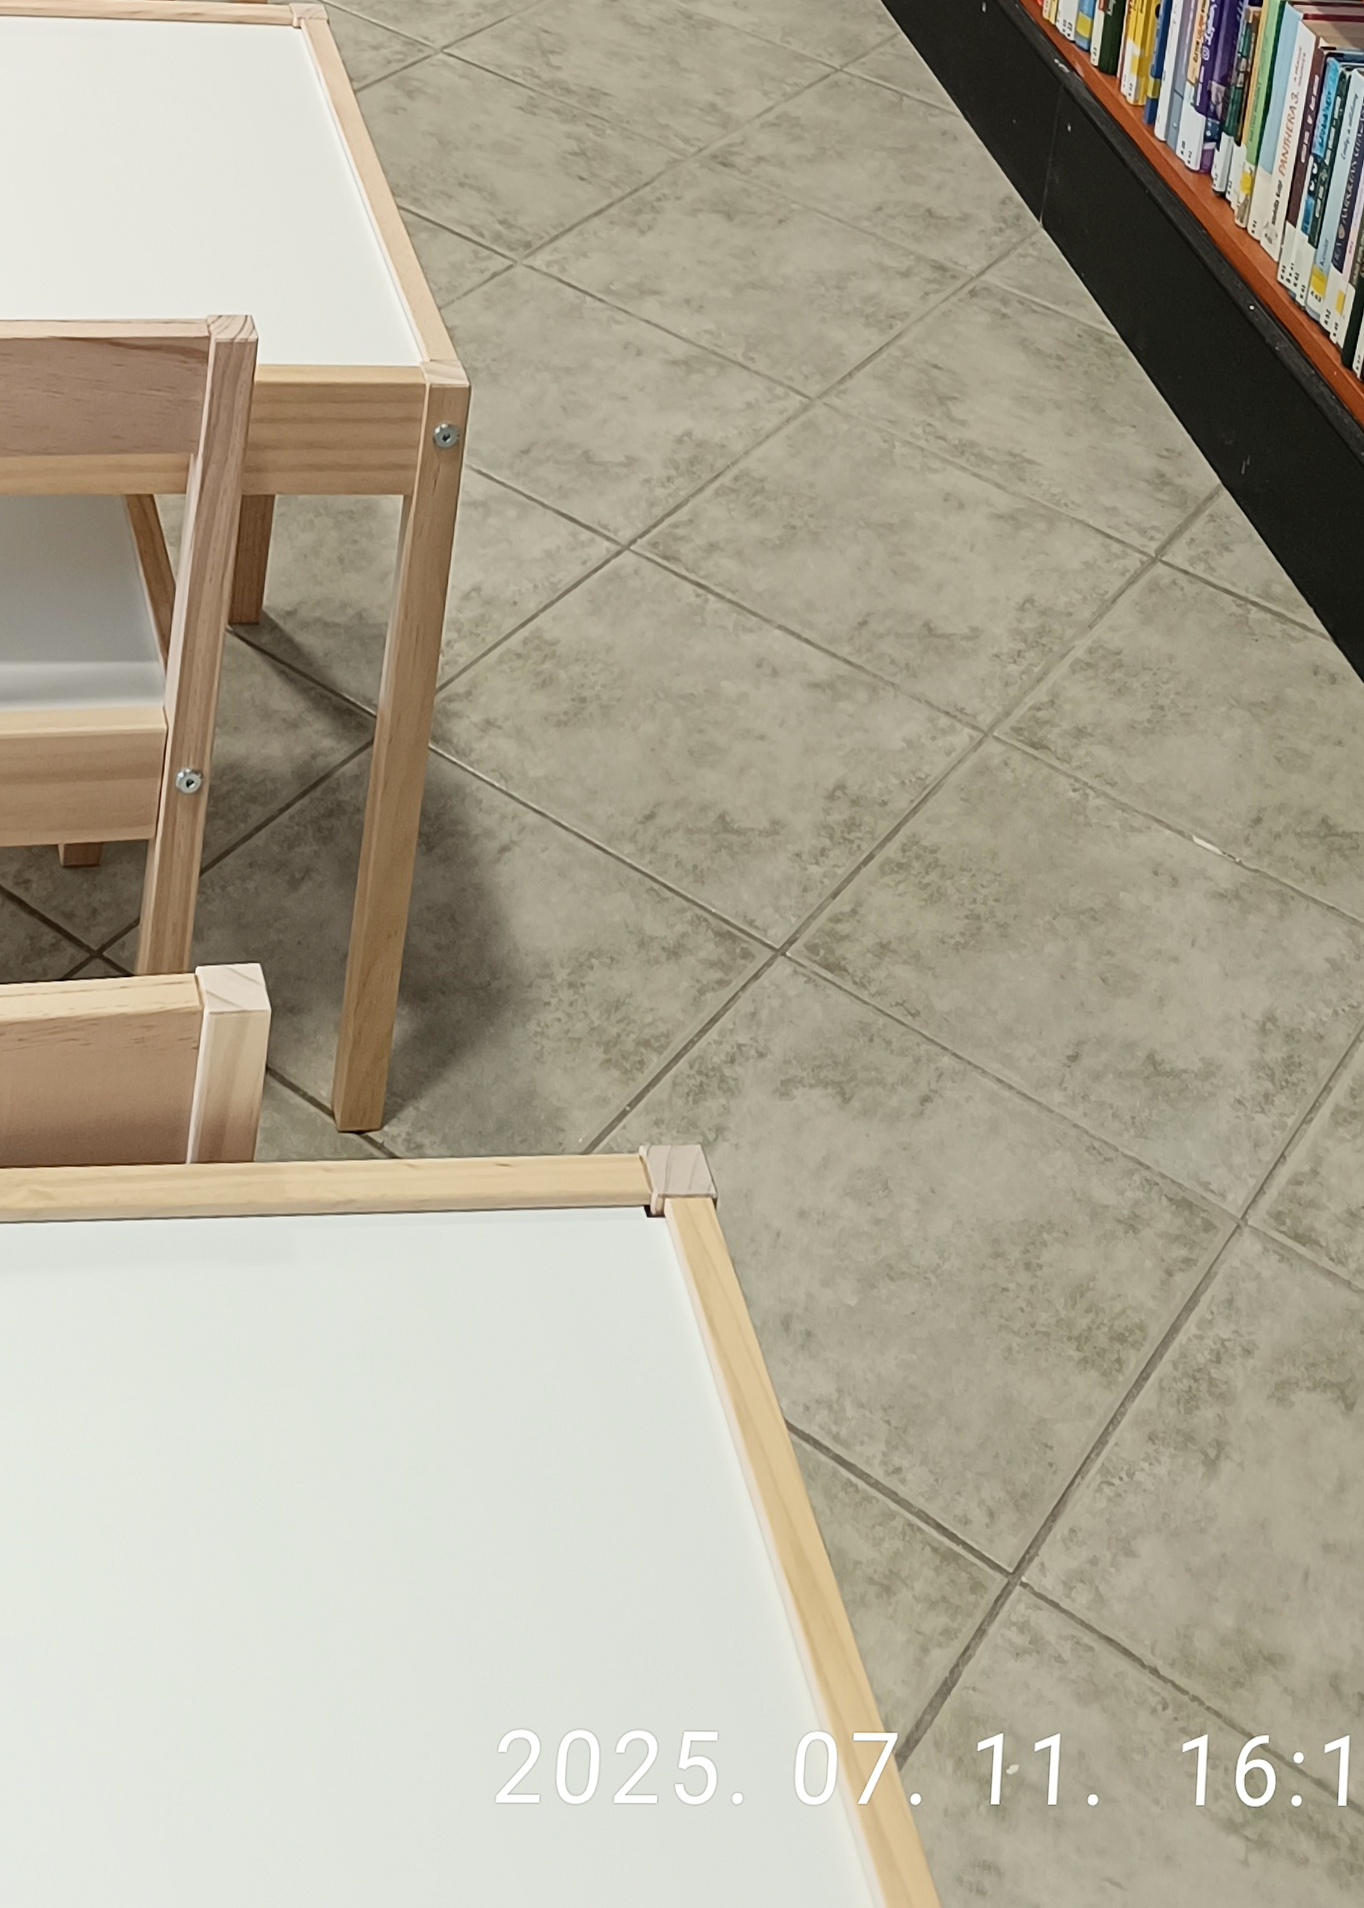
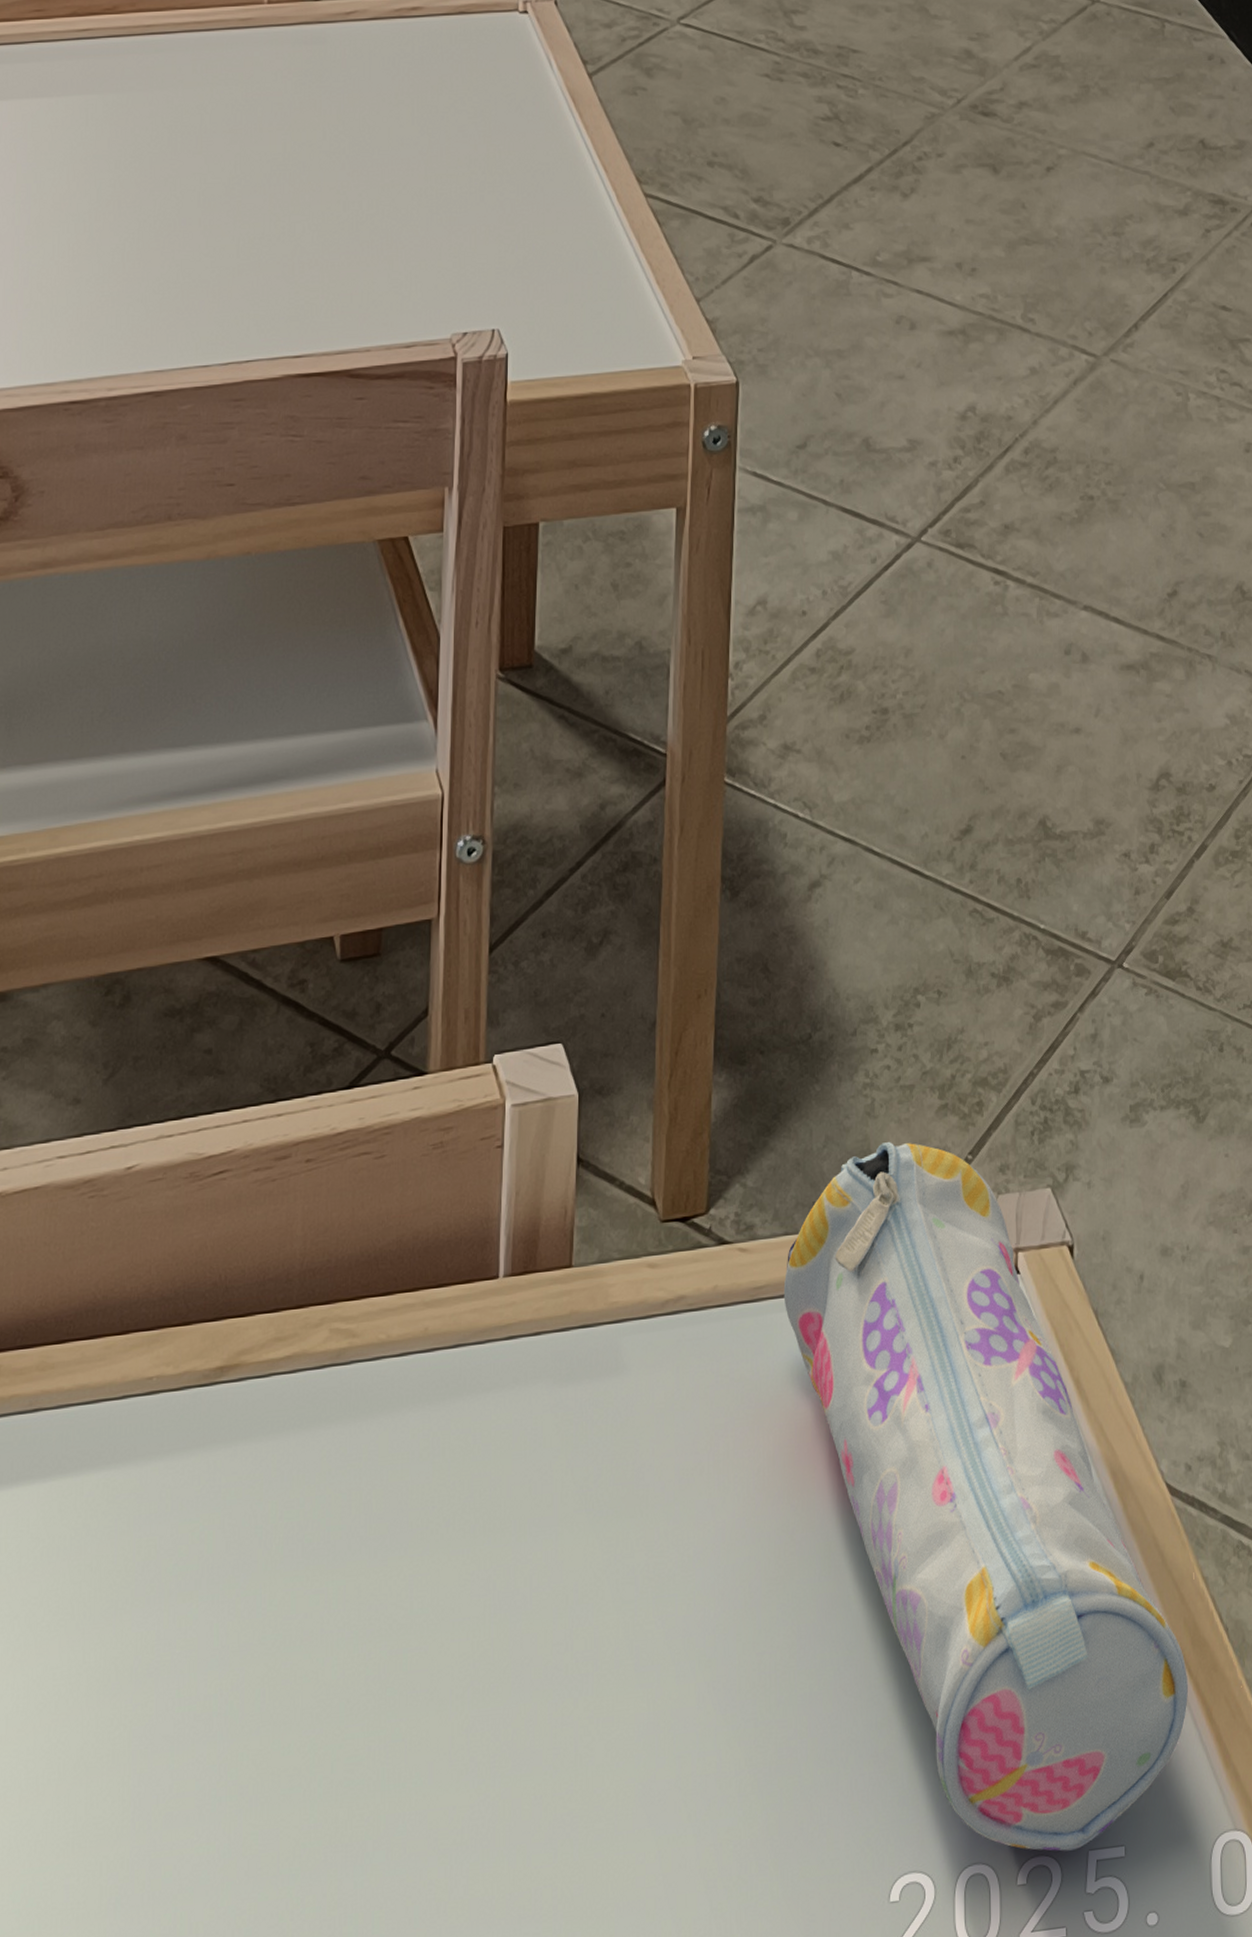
pencil case: none [445,1085,790,1729] -> present [783,1141,1189,1852]

